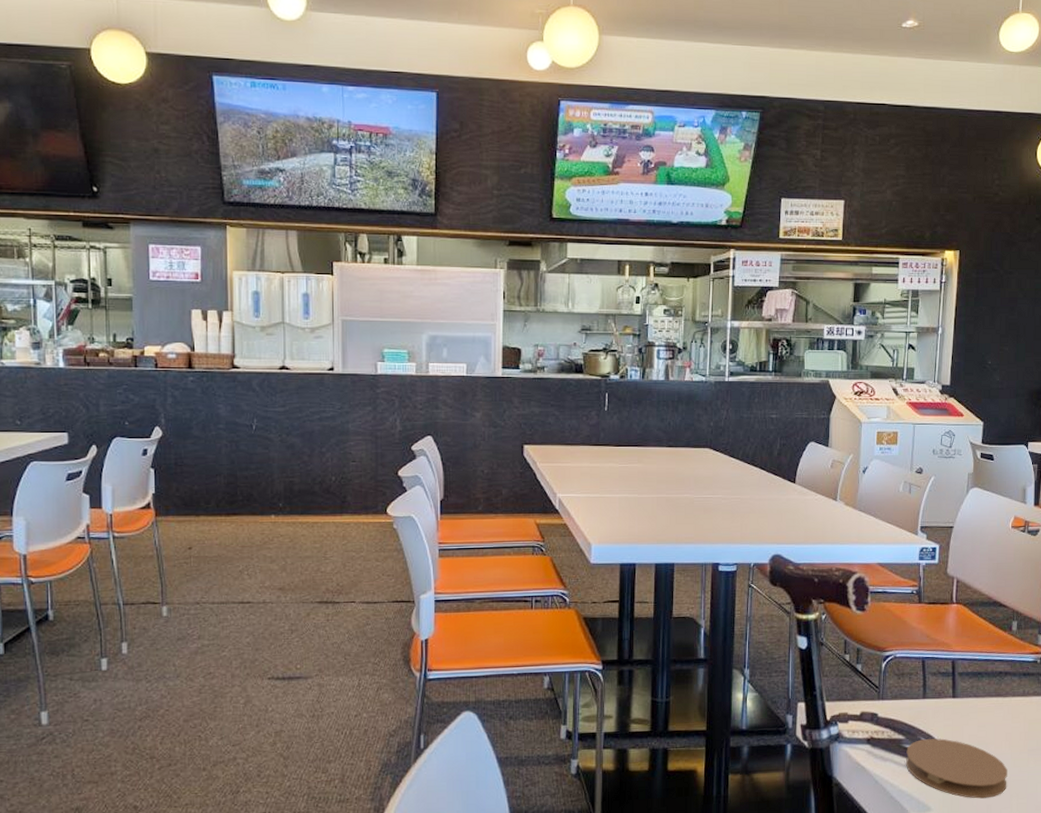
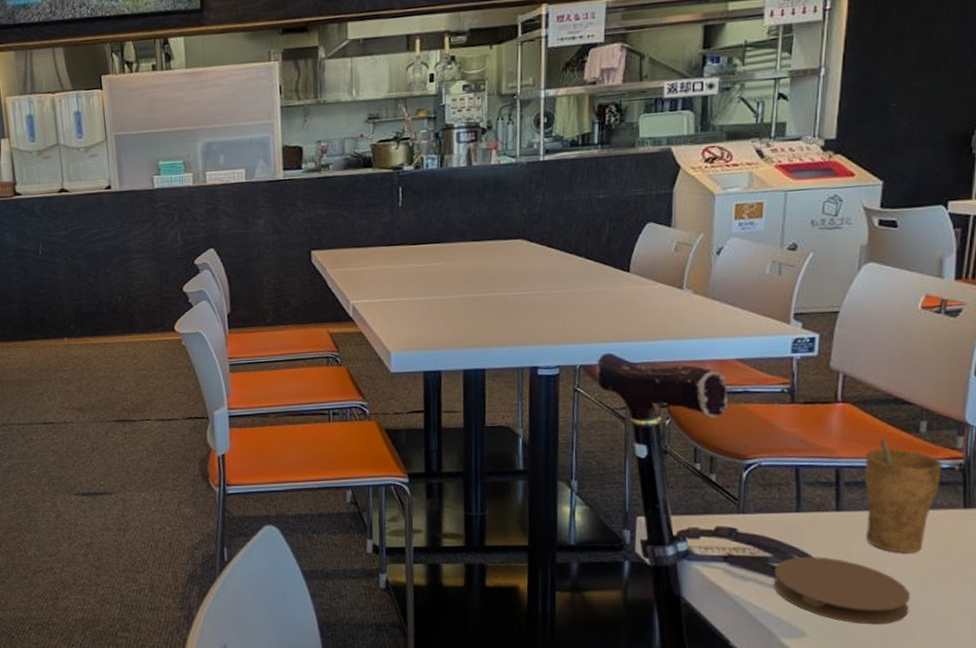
cup: none [973,635,1029,735] -> present [864,438,943,554]

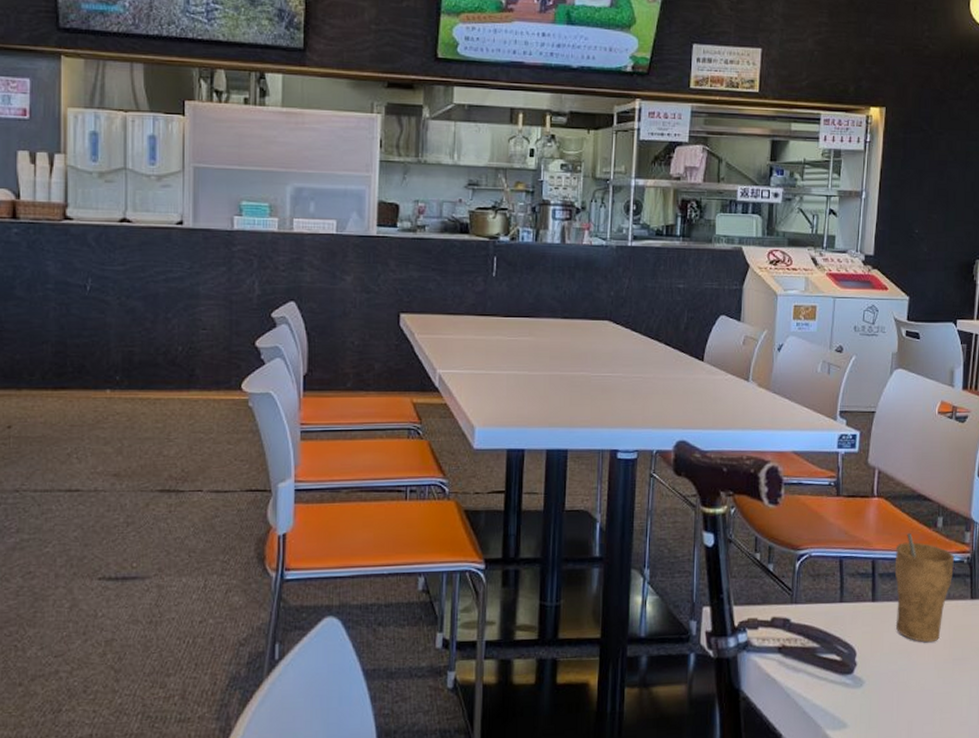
coaster: present [773,556,910,625] -> none [820,646,930,714]

